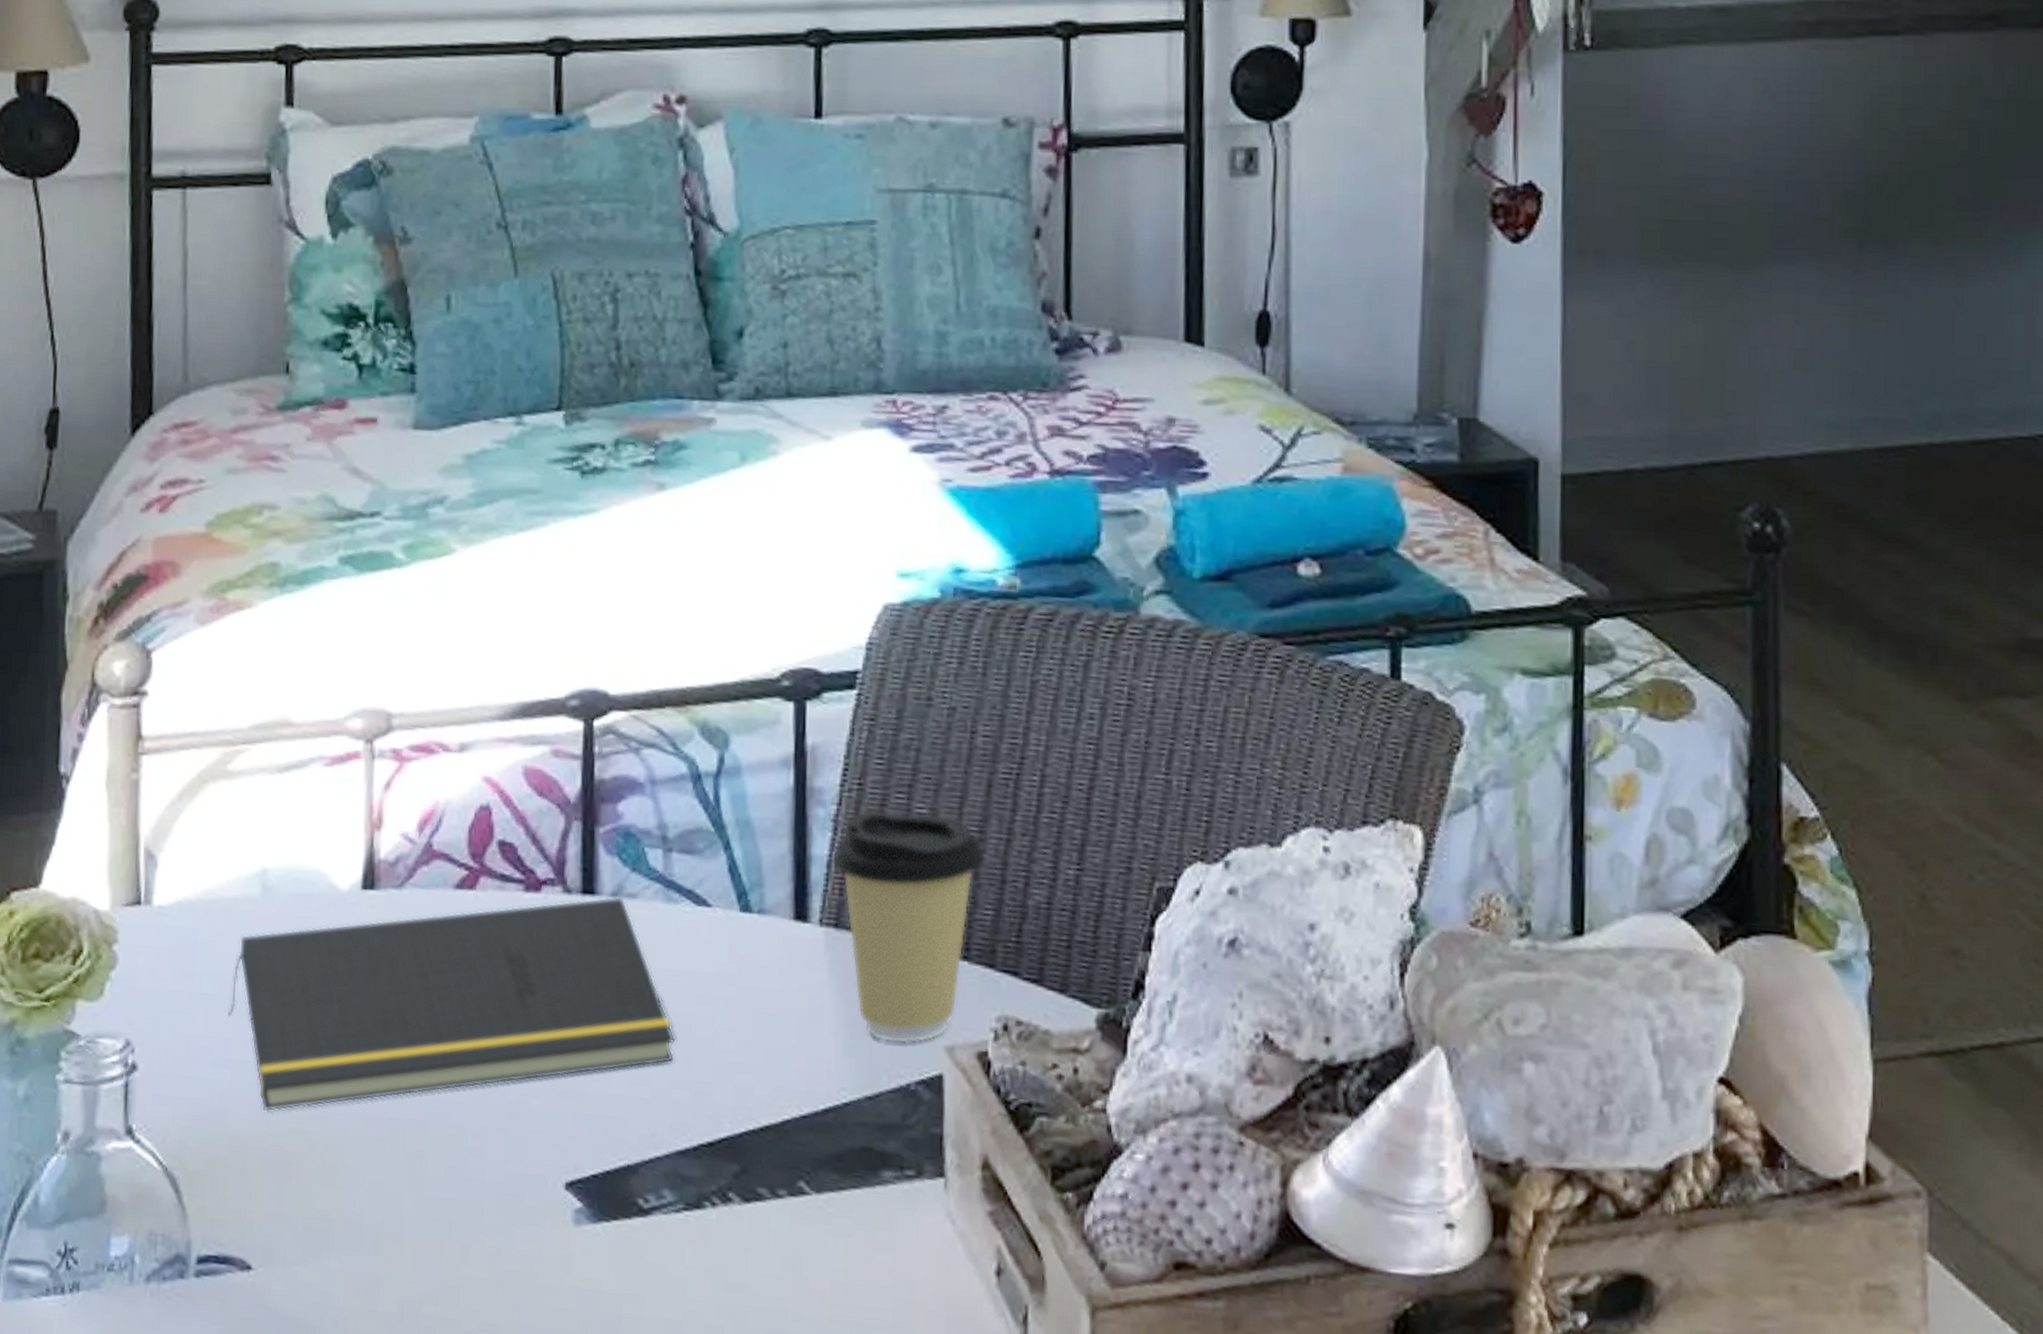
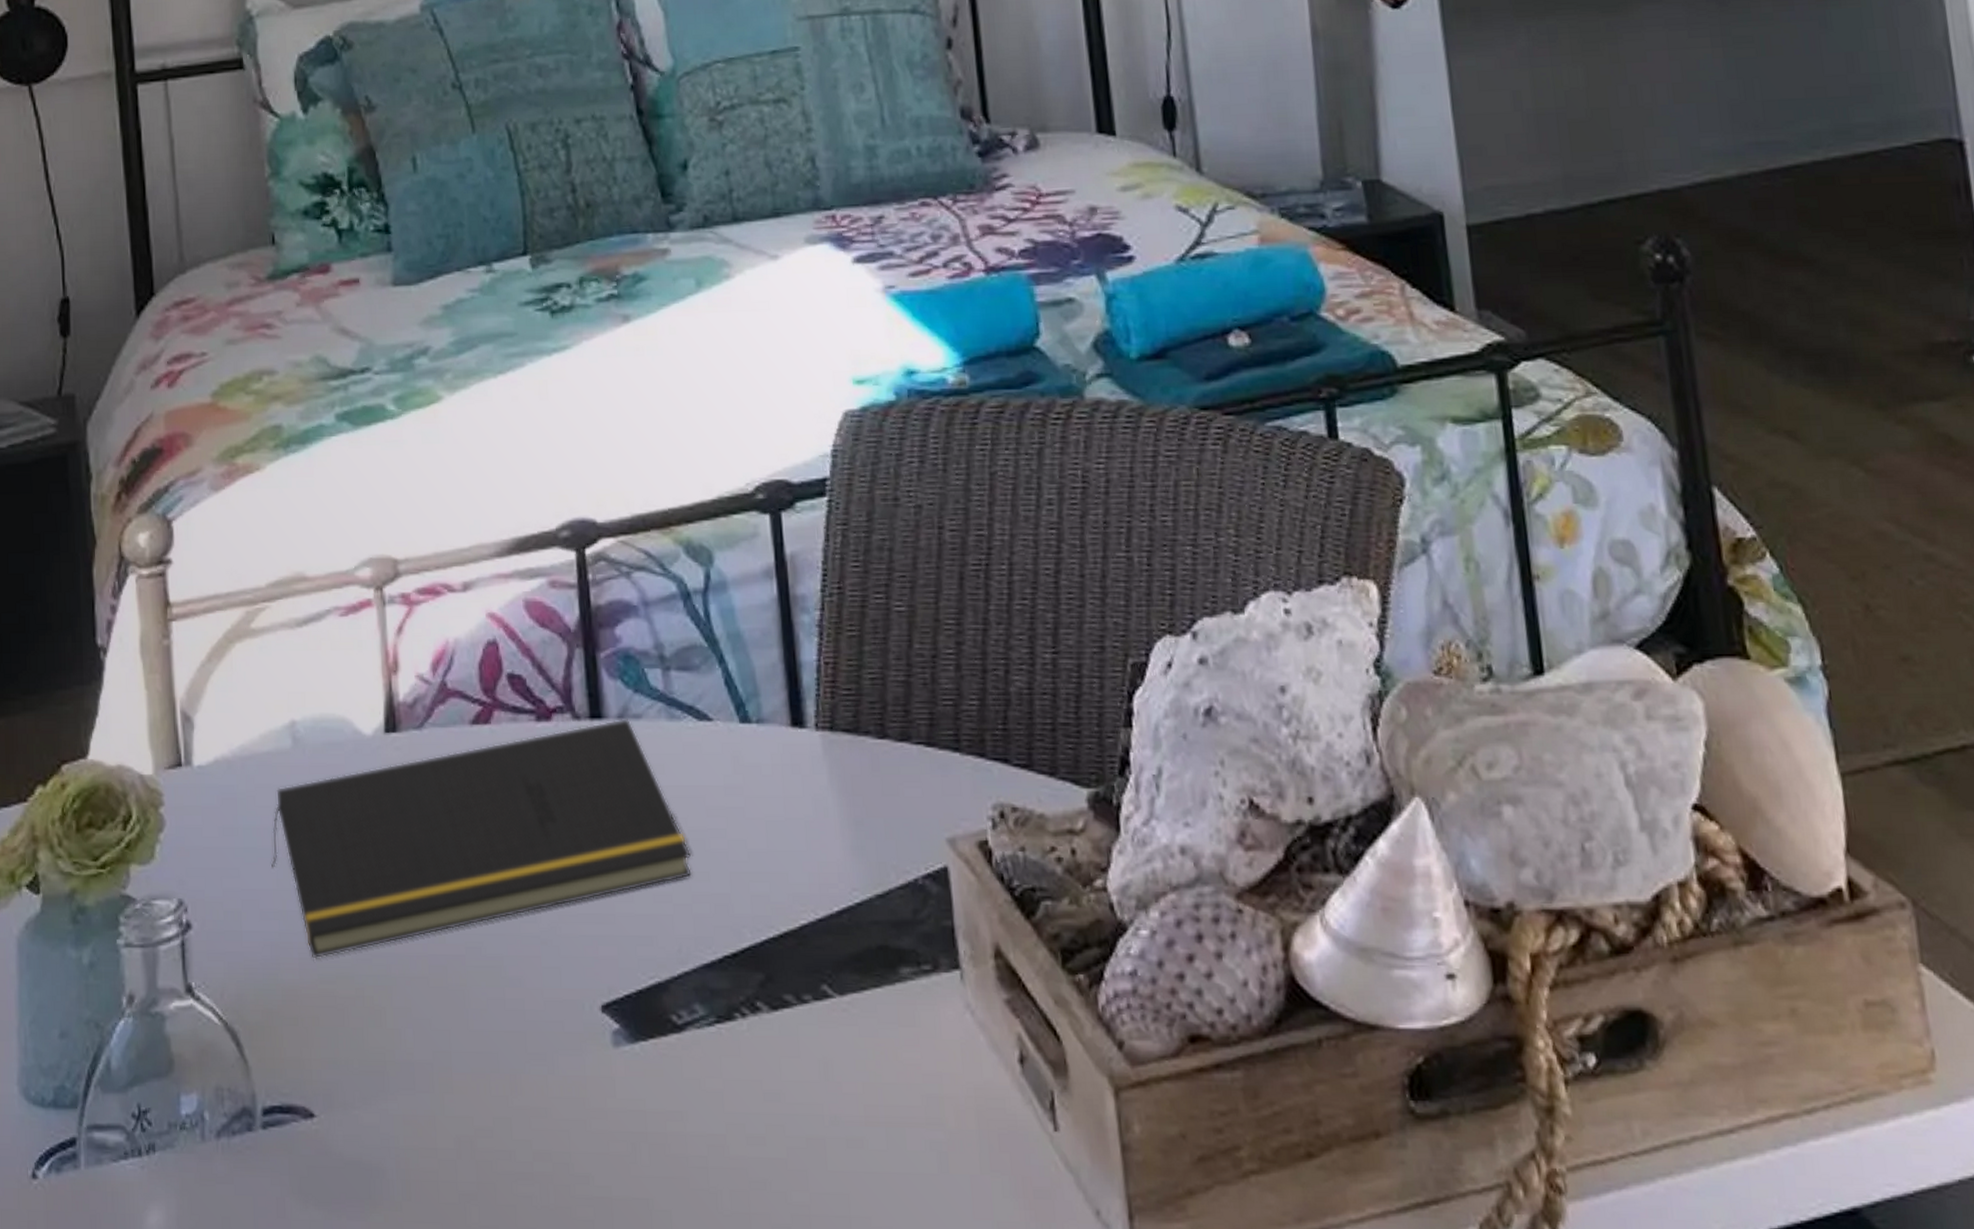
coffee cup: present [831,810,985,1044] -> none [820,611,965,840]

